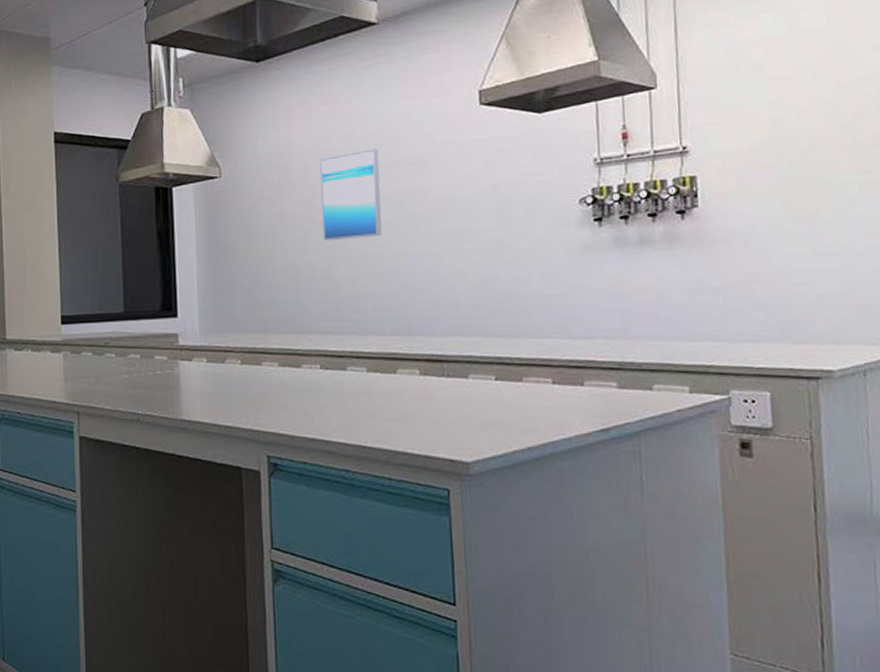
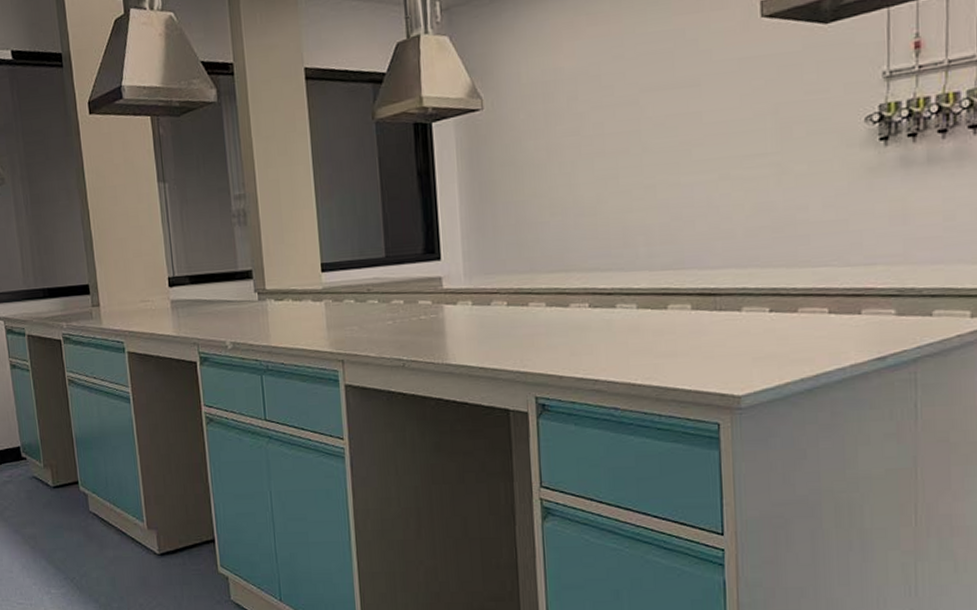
wall art: present [320,149,382,241] -> none [588,71,654,174]

